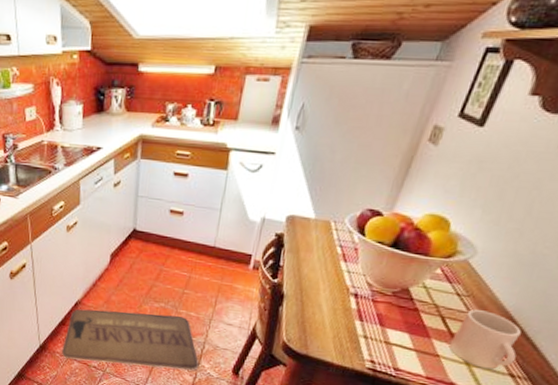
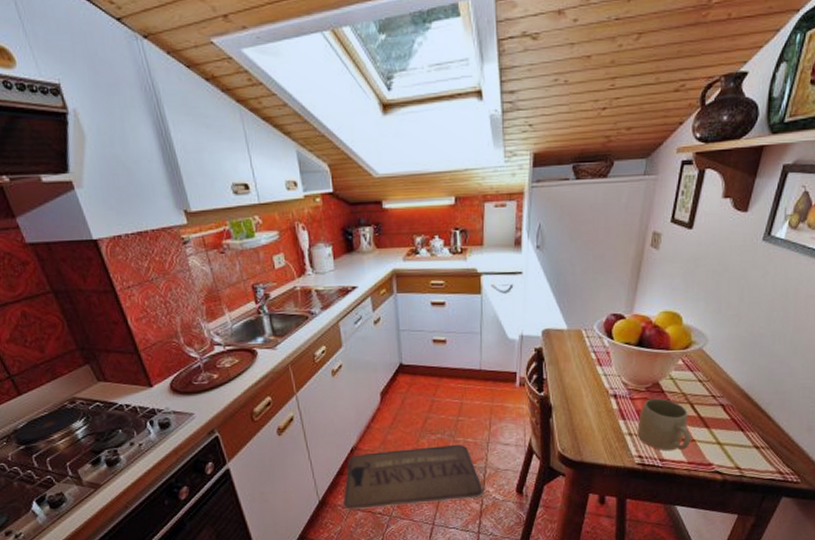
mug: none [373,304,437,364] -> present [637,398,691,451]
cup: present [449,309,522,370] -> none [701,392,756,445]

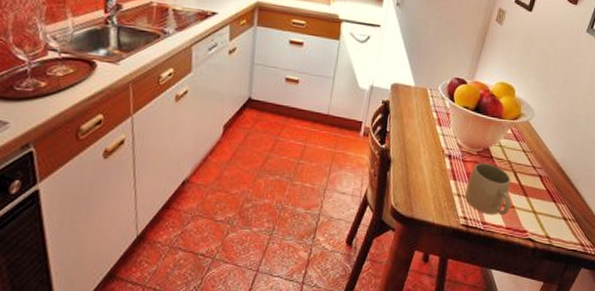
doormat: present [343,445,484,510] -> none [164,187,315,249]

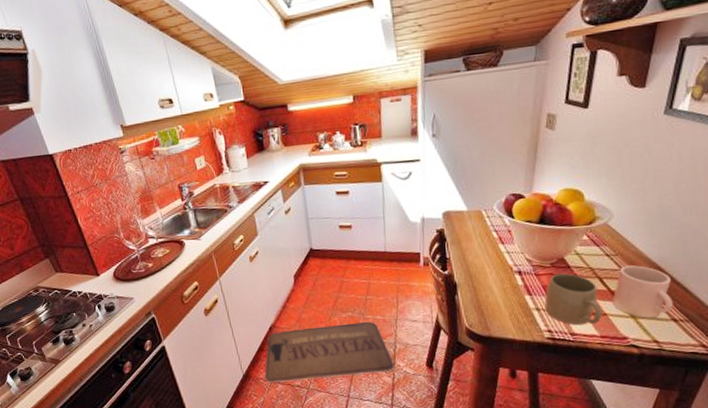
doormat: none [164,187,315,249] -> present [265,322,395,383]
cup: none [520,163,568,215] -> present [612,265,673,319]

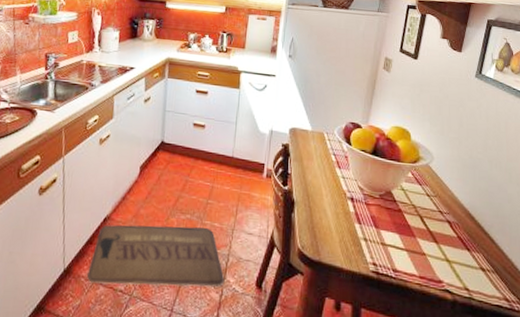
mug: present [544,273,603,326] -> none [372,206,422,263]
cup: present [612,265,673,319] -> none [430,208,481,265]

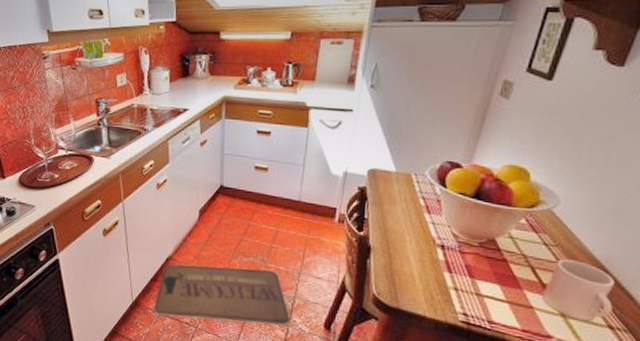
cup: none [430,208,481,265] -> present [542,259,615,321]

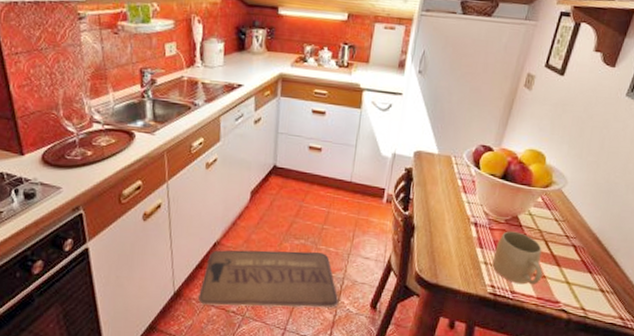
mug: none [464,255,529,316] -> present [492,231,543,285]
cup: present [542,259,615,321] -> none [552,233,606,287]

